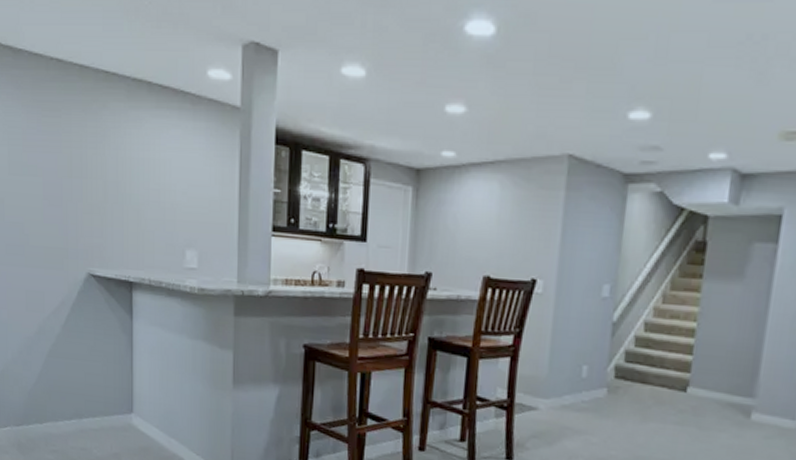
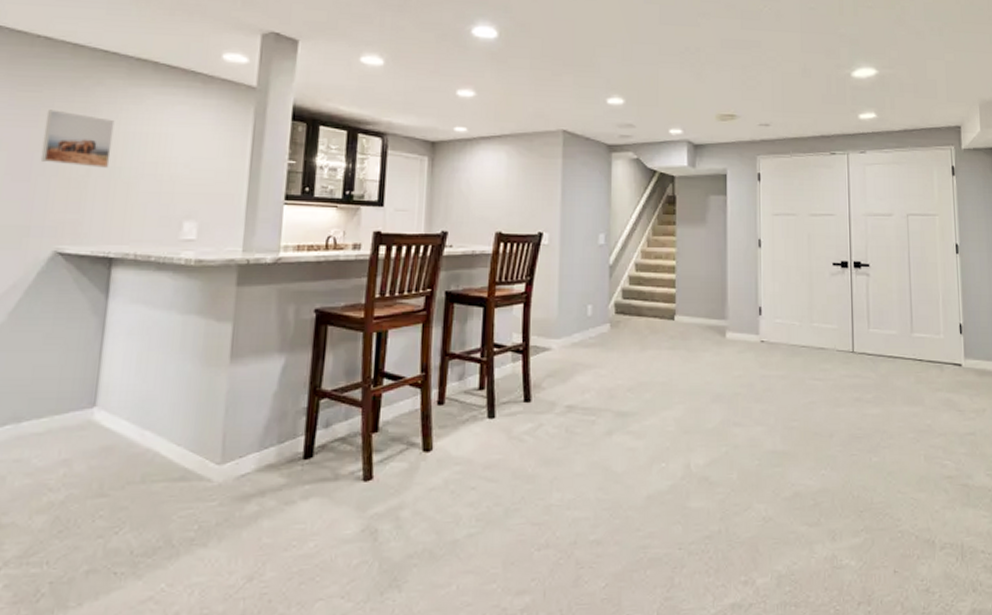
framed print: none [67,135,121,194] -> present [40,109,115,168]

